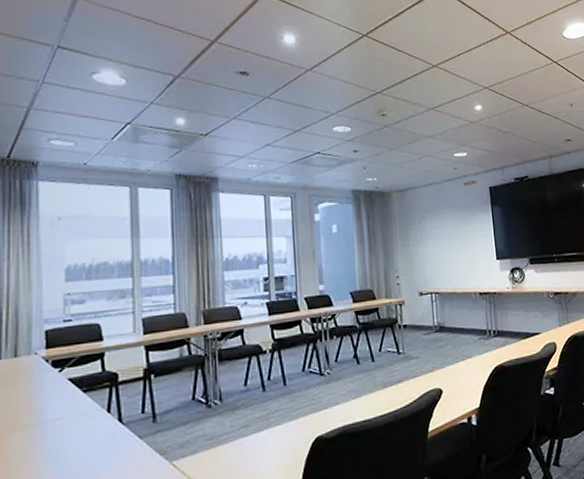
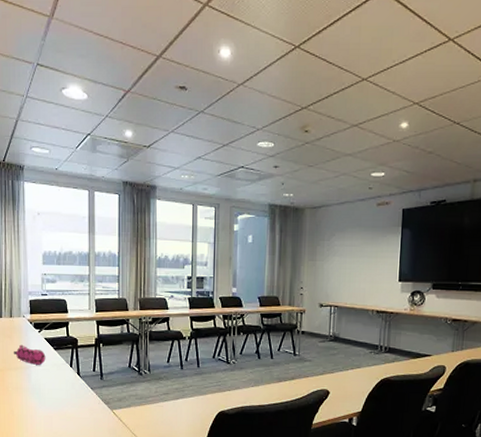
pencil case: none [17,392,70,419] -> present [13,344,46,365]

